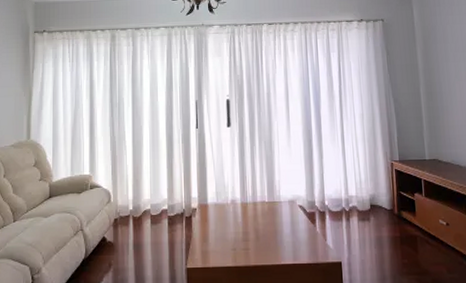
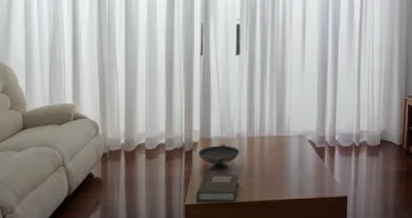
decorative bowl: none [197,209,235,236] -> present [198,144,240,172]
book: none [197,238,236,267] -> present [196,174,240,204]

